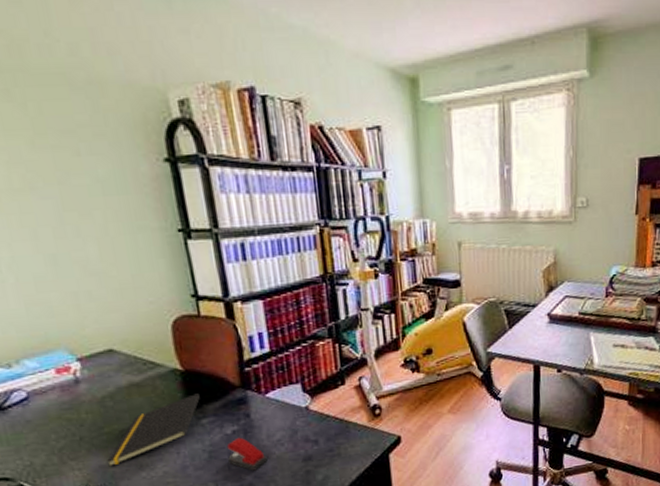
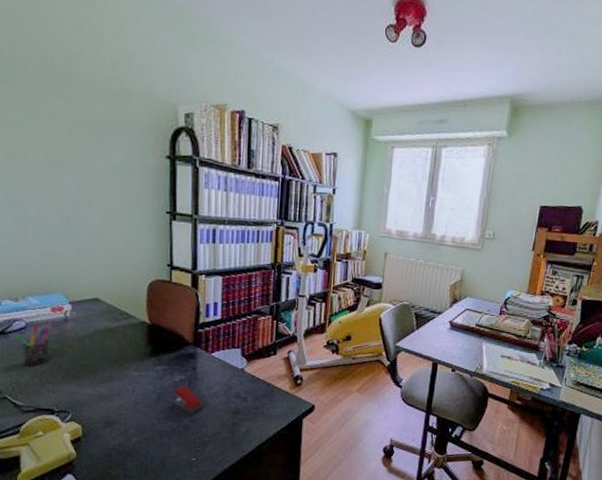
pen holder: none [17,393,67,444] -> present [15,325,51,367]
notepad: present [106,393,201,467] -> none [75,344,159,394]

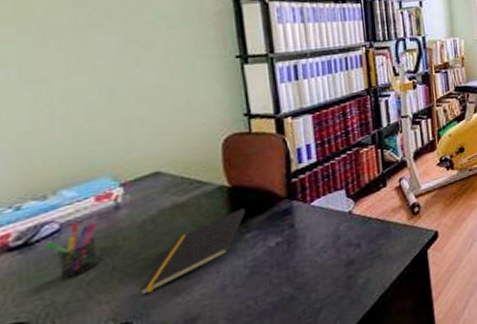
notepad: none [75,344,159,394] -> present [138,208,246,296]
stapler: present [172,385,205,415] -> none [269,248,311,283]

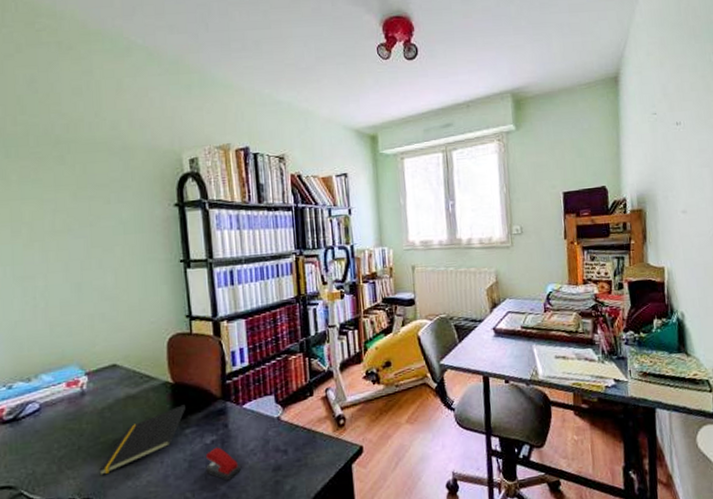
pen holder: present [45,222,98,279] -> none [29,405,68,453]
stapler: none [269,248,311,283] -> present [205,447,242,481]

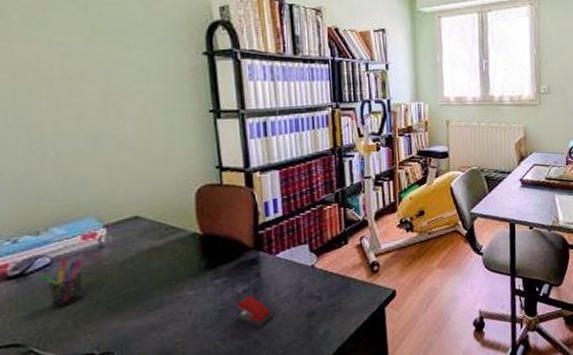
pen holder: none [29,405,68,453] -> present [38,258,84,309]
notepad: present [98,405,186,476] -> none [119,255,216,329]

